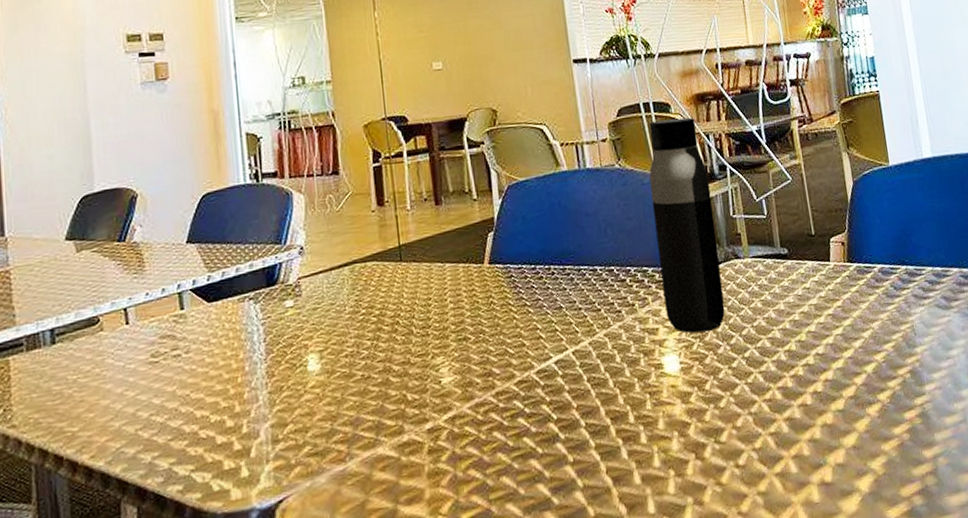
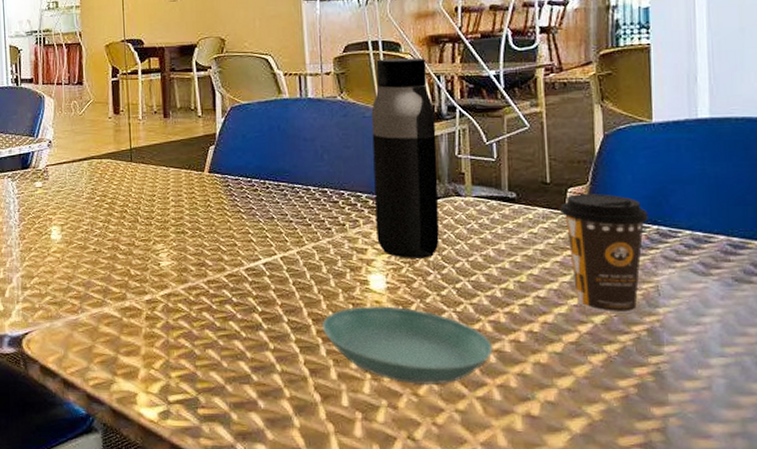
saucer: none [620,387,785,473] -> present [321,306,493,386]
coffee cup: none [826,240,899,360] -> present [560,194,650,314]

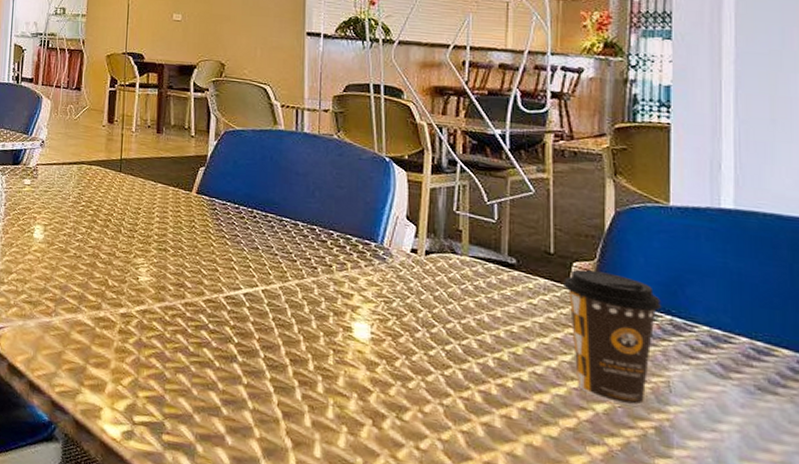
saucer: present [321,306,493,386] -> none [299,353,482,452]
water bottle: present [371,57,439,258] -> none [364,103,435,314]

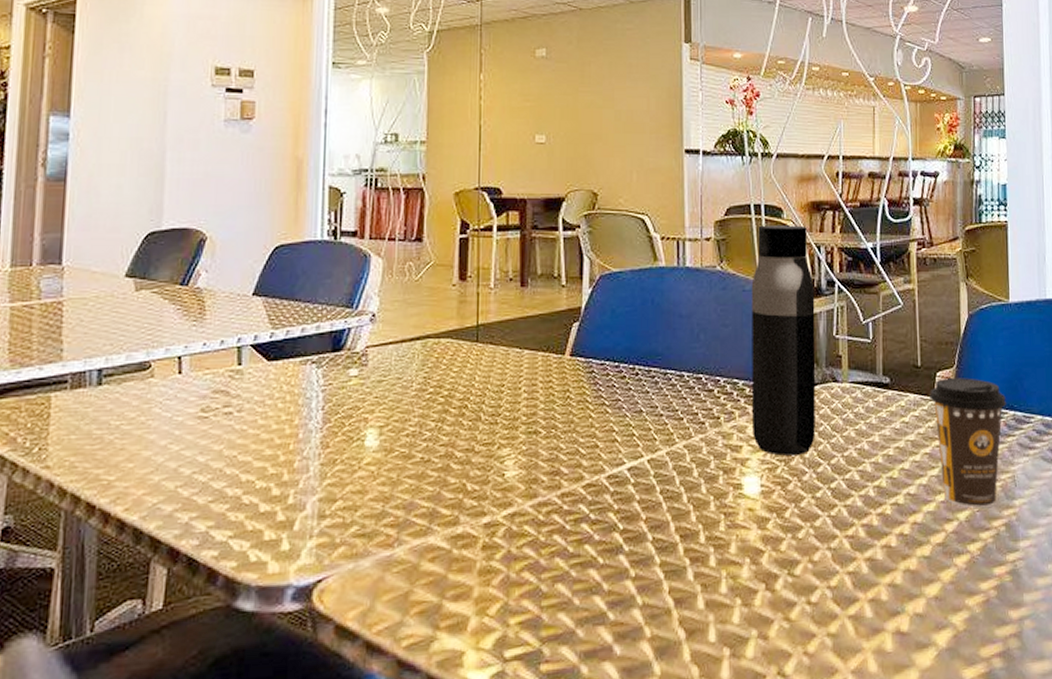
water bottle: none [364,103,435,314] -> present [751,225,816,456]

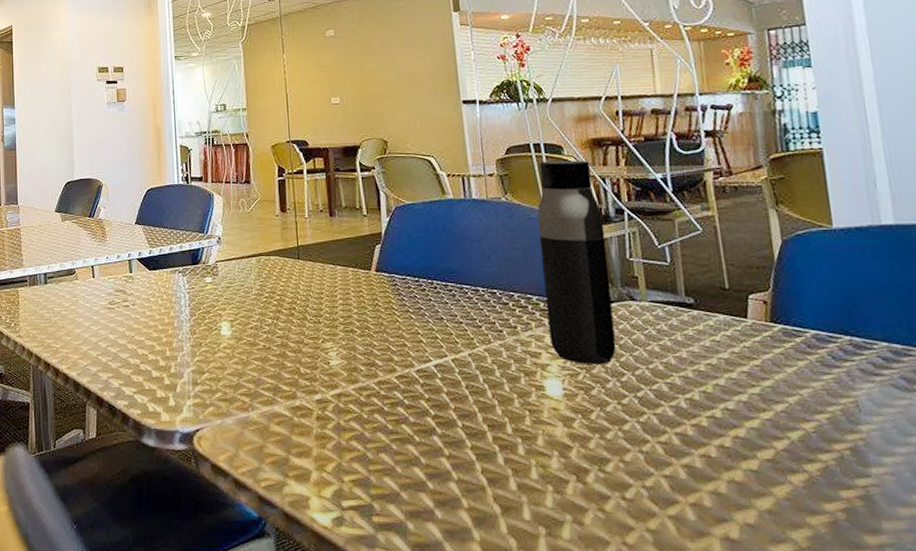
coffee cup: present [930,378,1007,509] -> none [742,301,841,431]

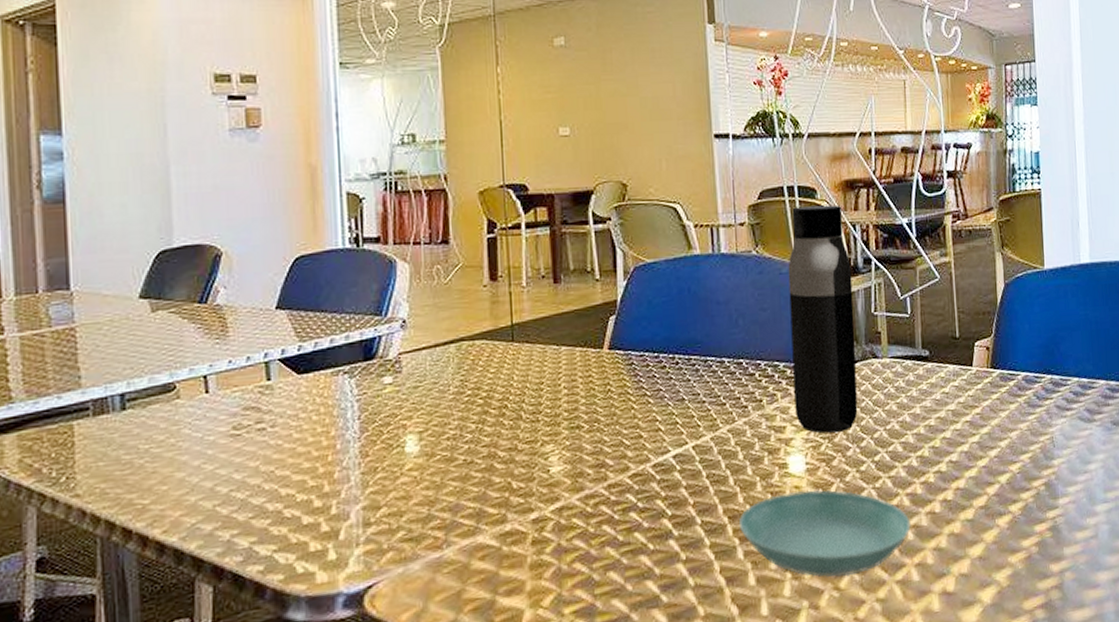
saucer: none [497,413,683,501] -> present [738,489,911,577]

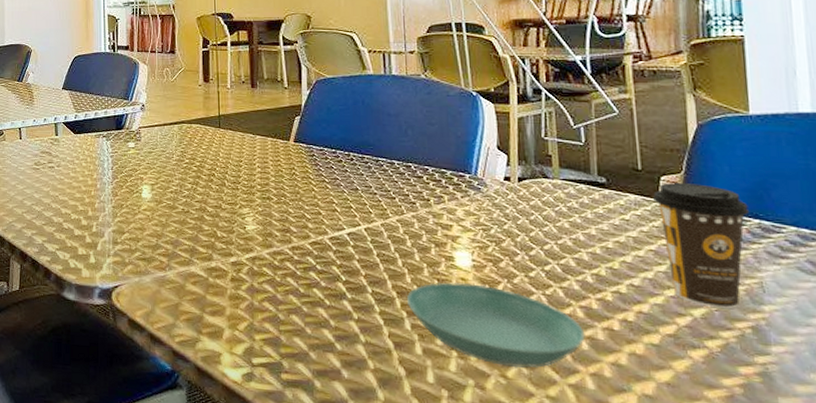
water bottle: present [788,205,858,434] -> none [455,40,527,238]
coffee cup: none [968,345,1044,471] -> present [653,183,750,309]

